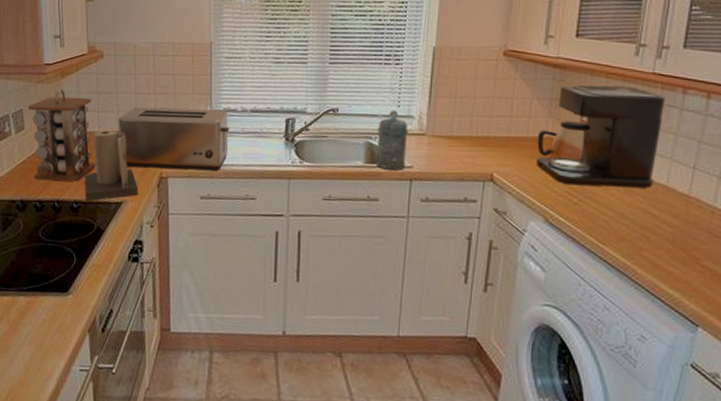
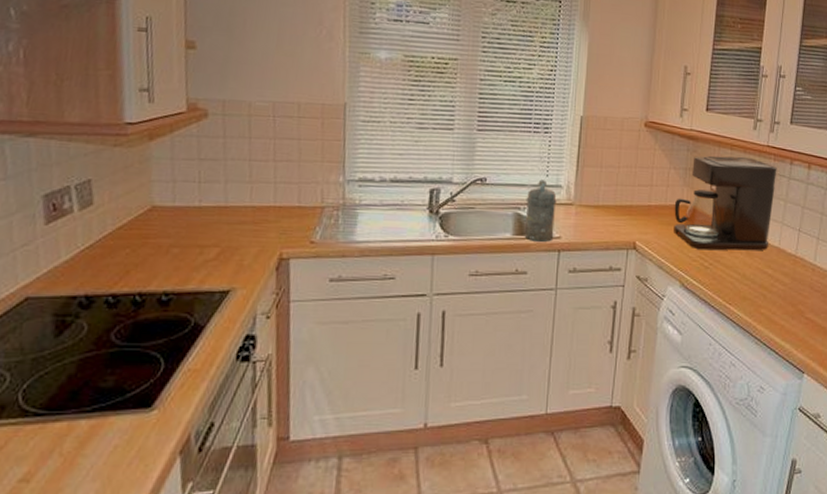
spice rack: present [27,88,96,182] -> none [98,153,195,269]
paper towel roll: present [84,129,139,201] -> none [178,203,252,292]
toaster: present [118,107,230,171] -> none [225,176,366,250]

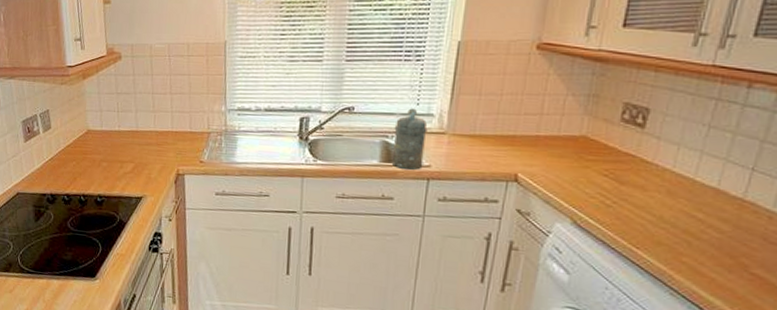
coffee maker: present [674,155,777,251] -> none [567,79,725,191]

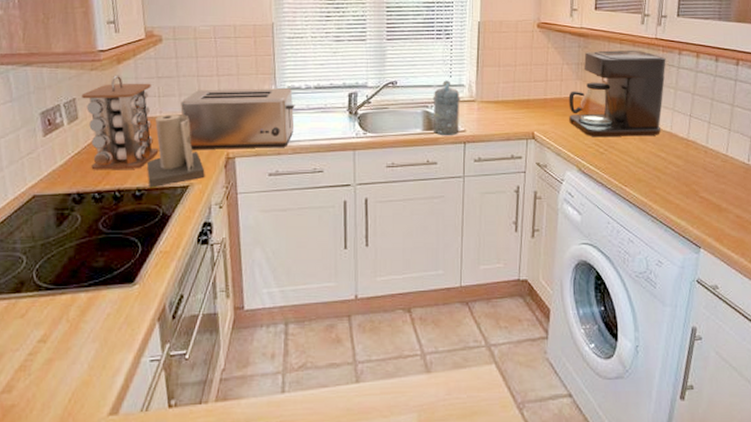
spice rack: none [53,89,117,178] -> present [81,75,159,170]
paper towel roll: none [106,128,157,196] -> present [146,113,205,188]
toaster: none [136,107,244,169] -> present [180,88,295,150]
coffee maker: none [567,79,725,191] -> present [568,50,666,137]

